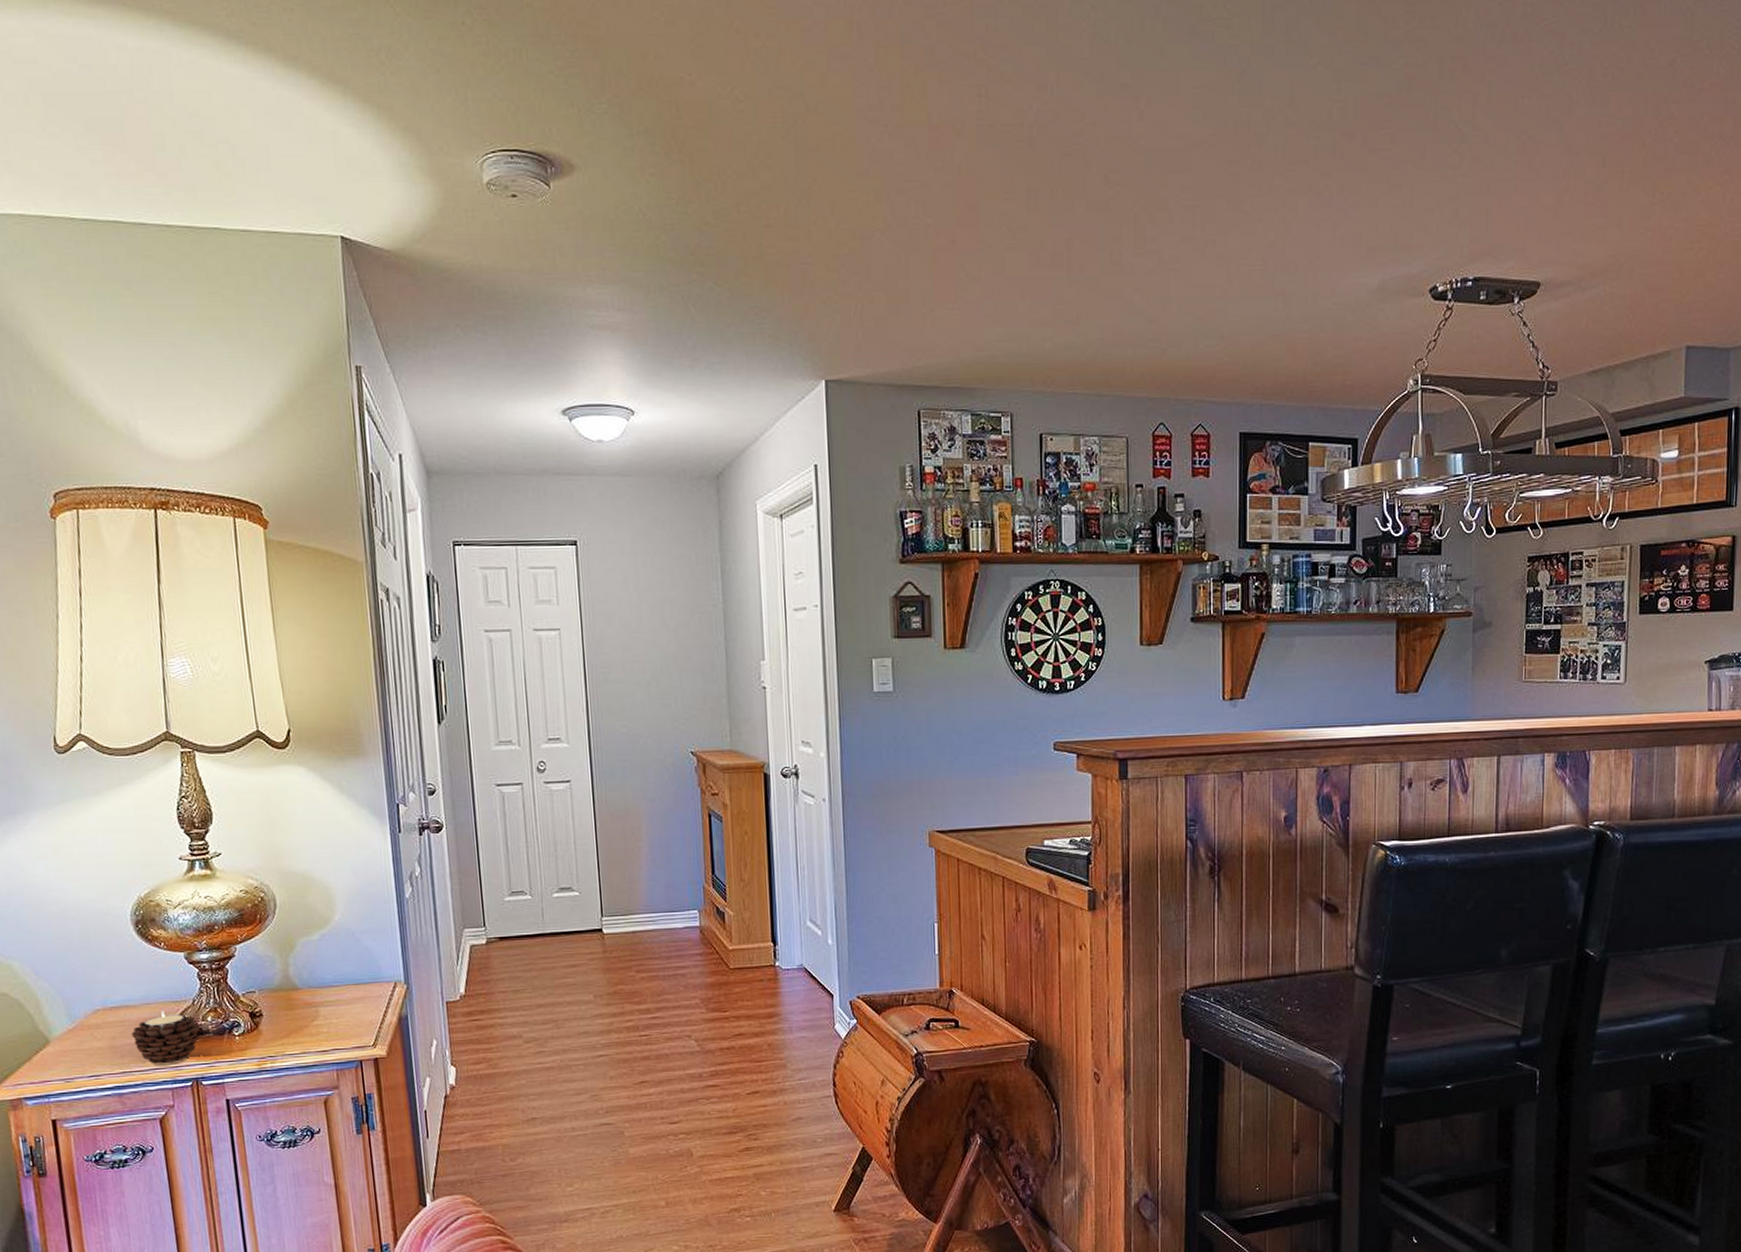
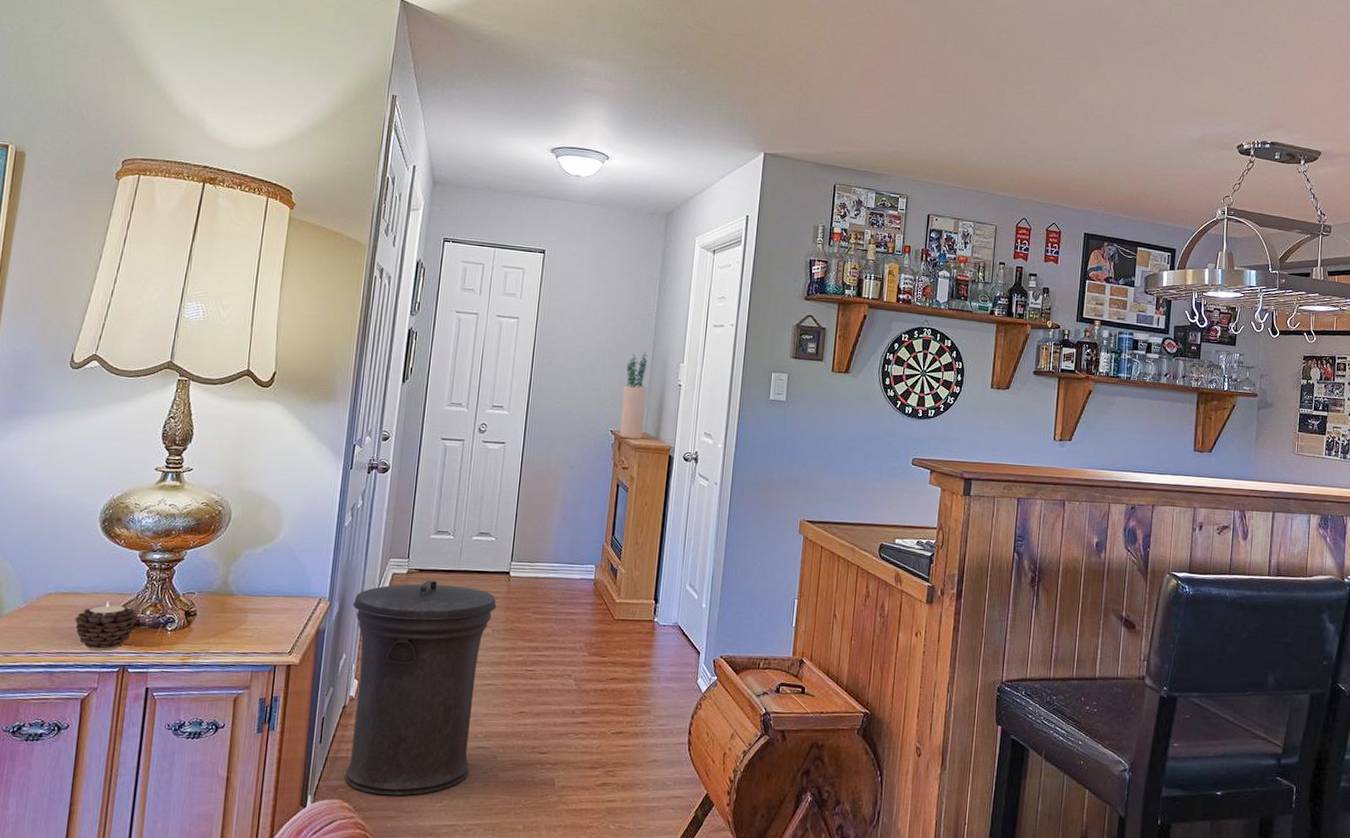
trash can: none [432,949,596,1186] -> present [345,581,497,796]
vase: none [697,652,730,760] -> present [619,352,648,440]

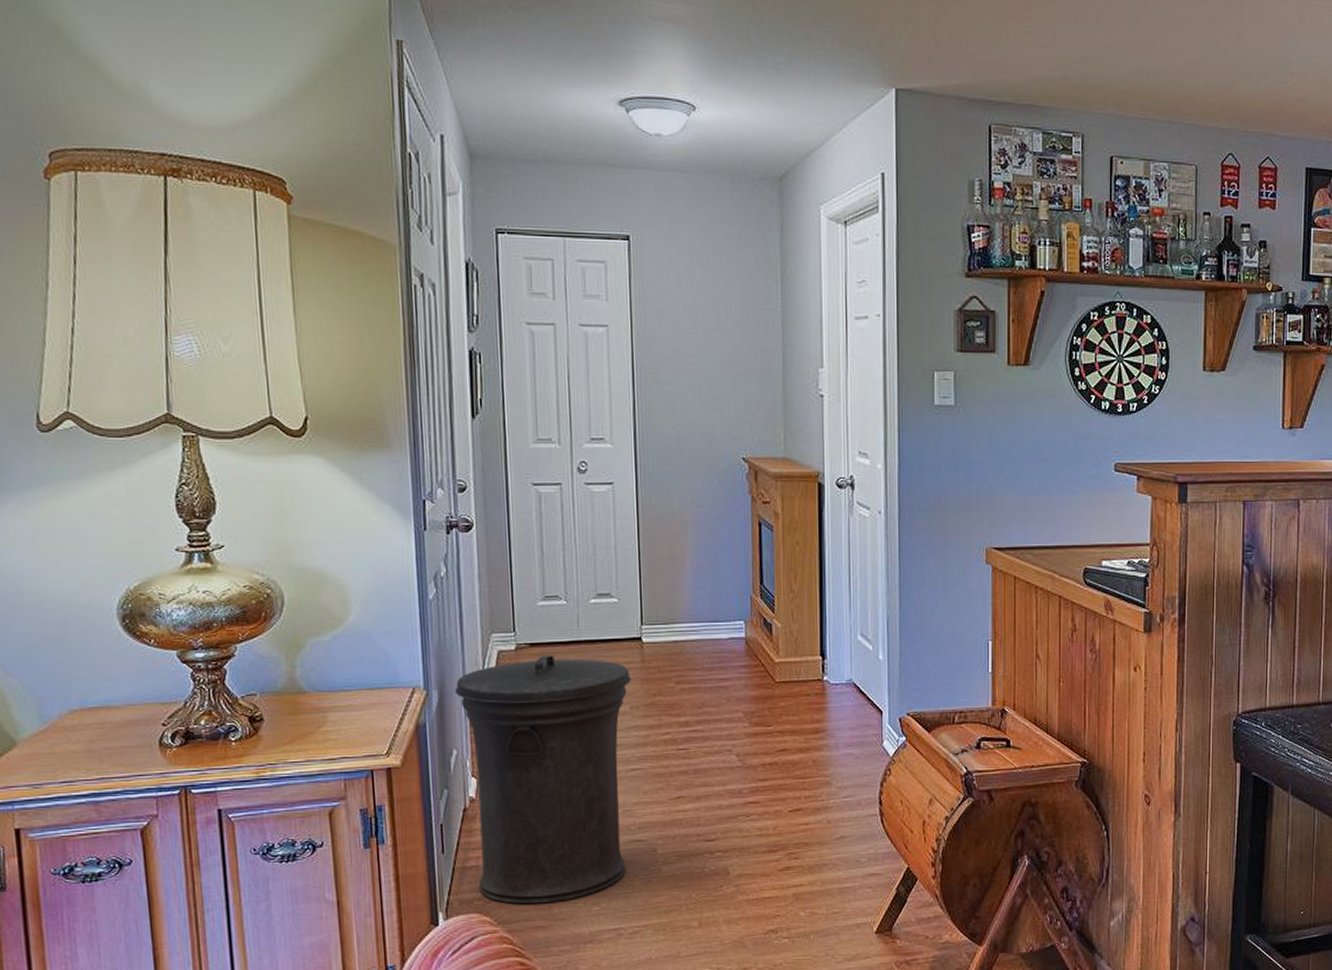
candle: present [74,601,138,652] -> none [112,713,192,773]
vase: present [619,352,648,440] -> none [752,357,784,467]

